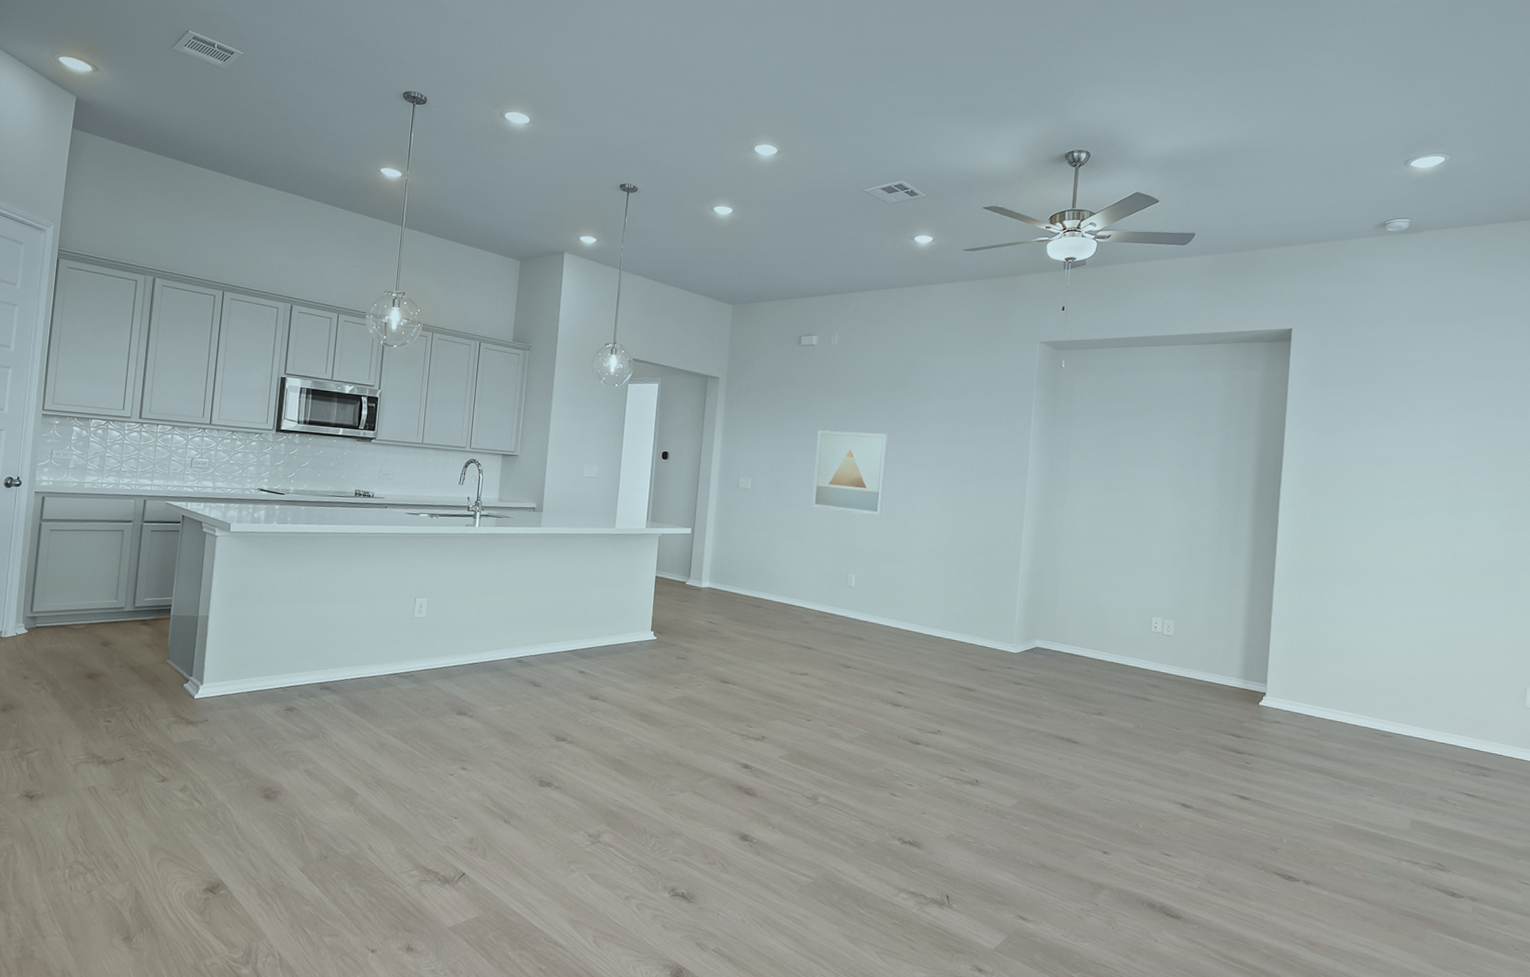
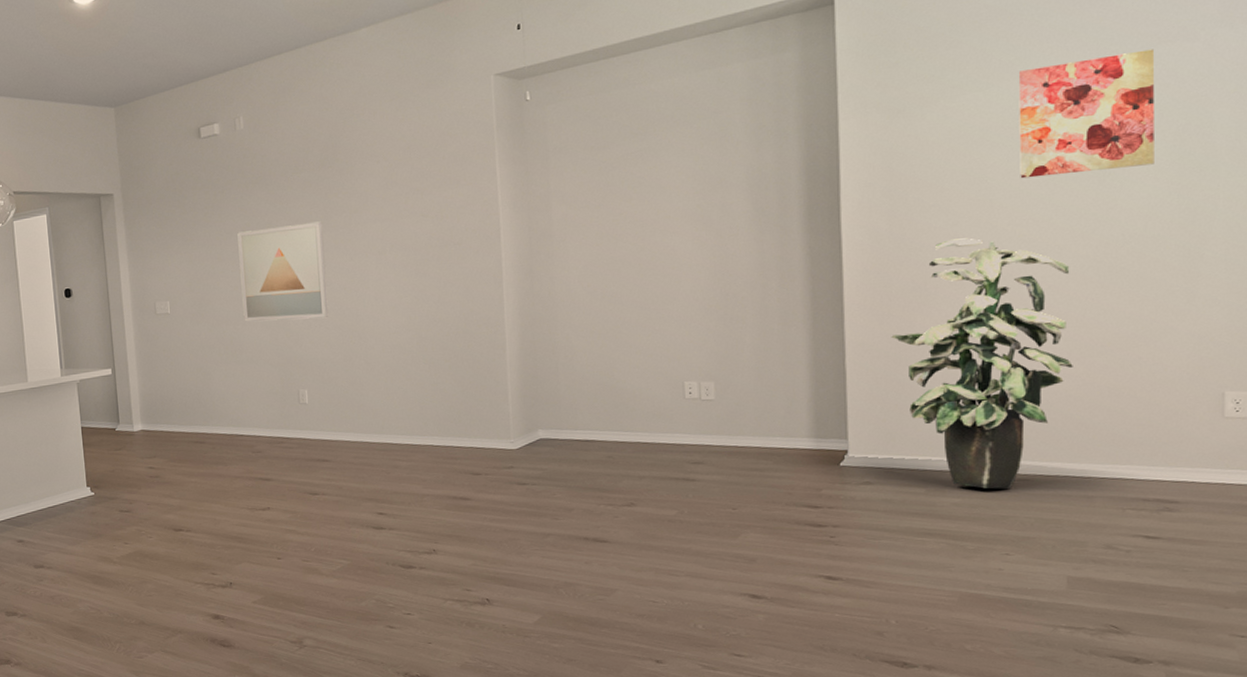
indoor plant: none [1305,537,1432,742] -> present [891,238,1073,489]
wall art: none [1405,418,1499,506] -> present [1018,49,1154,179]

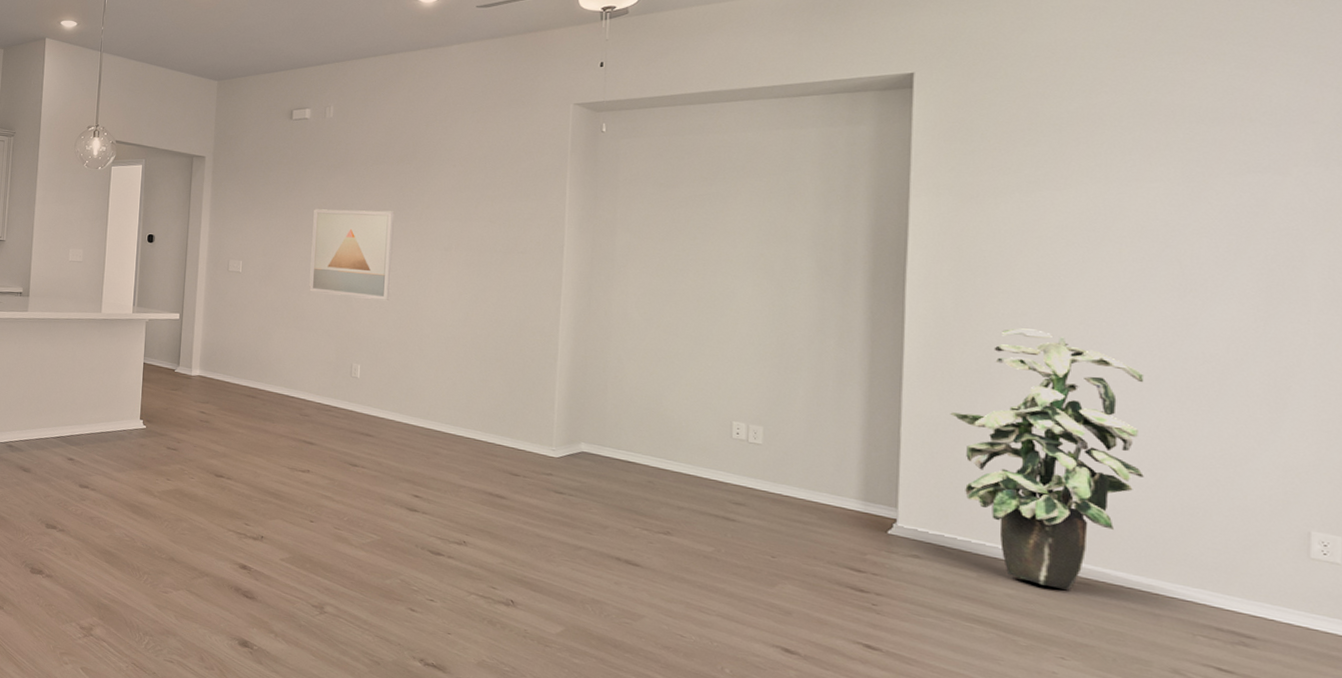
wall art: present [1018,49,1154,179] -> none [1095,176,1242,289]

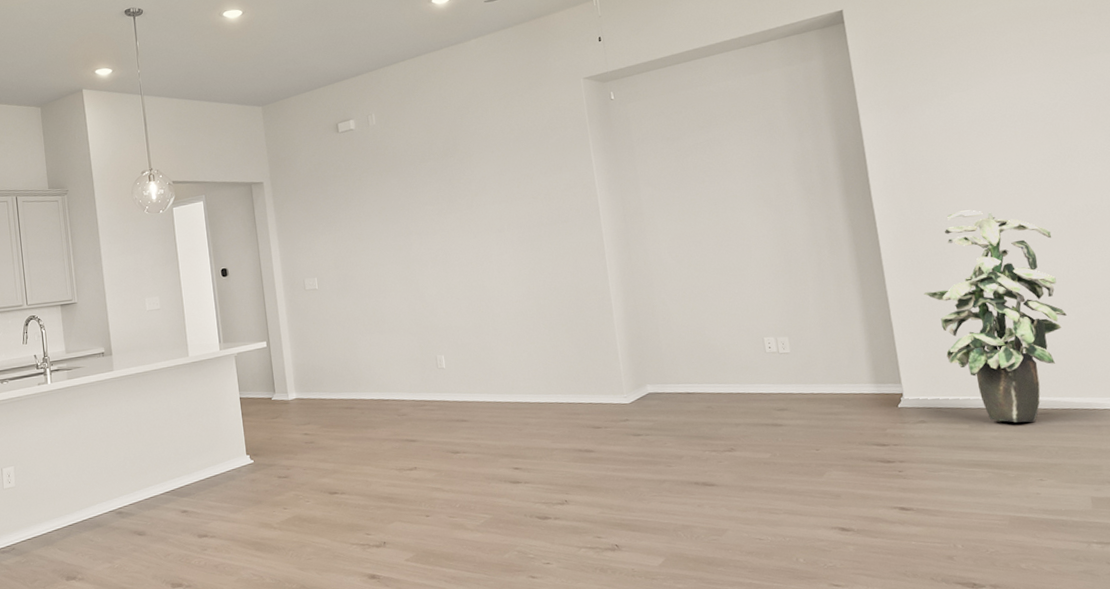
wall art: present [309,209,395,301] -> none [375,204,459,295]

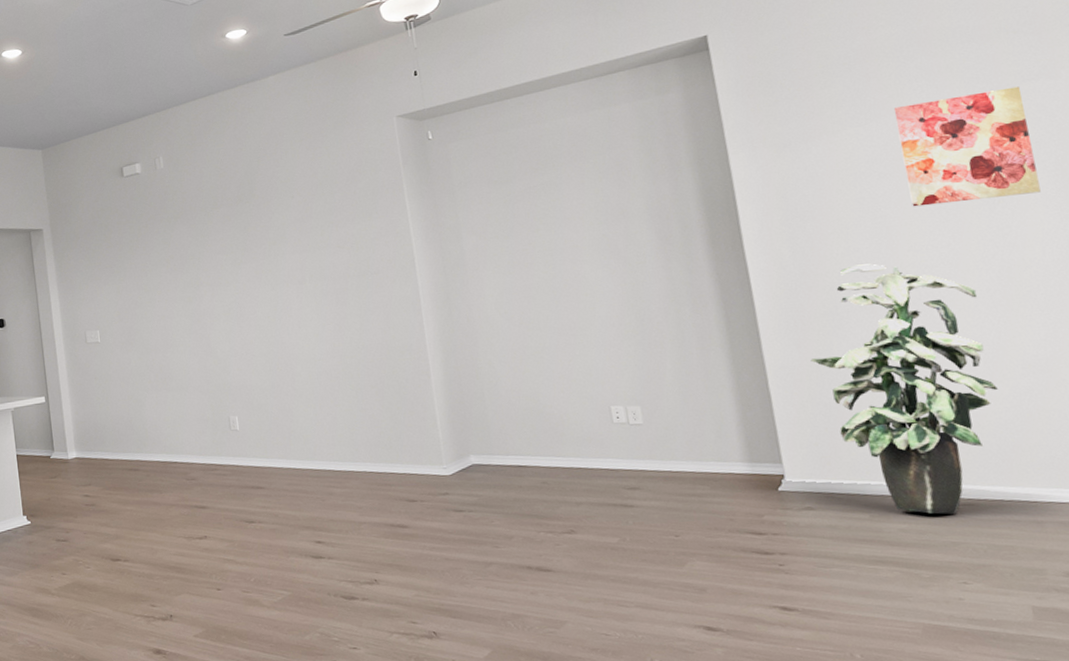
wall art: none [989,59,1100,161] -> present [893,86,1041,207]

